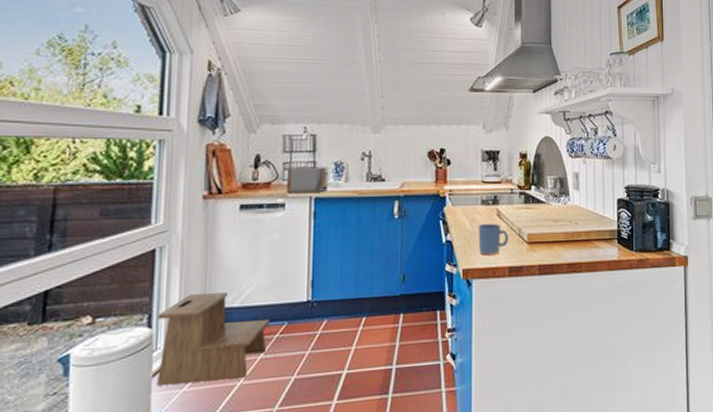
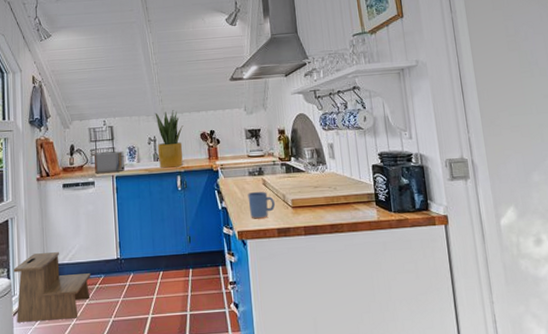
planter: none [372,120,406,191] -> present [155,110,183,168]

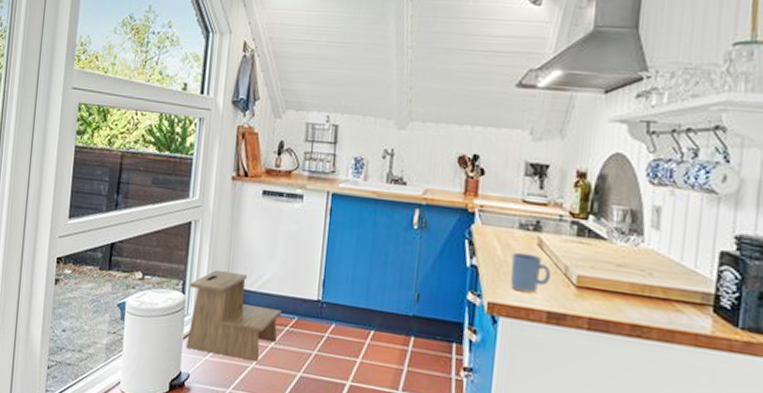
toaster: present [93,150,125,174] -> none [305,157,348,189]
planter: present [155,110,183,168] -> none [392,116,434,198]

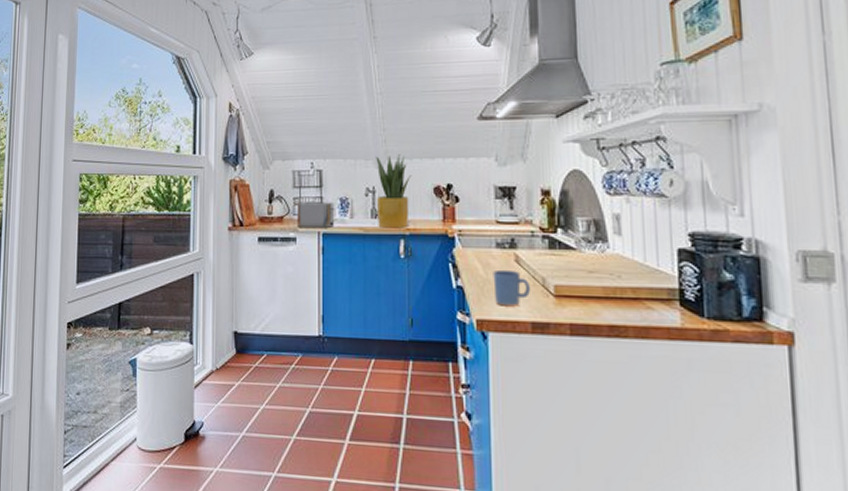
step stool: present [186,270,282,362] -> none [196,318,286,402]
toaster: none [305,157,348,189] -> present [297,201,335,229]
planter: none [392,116,434,198] -> present [376,154,410,228]

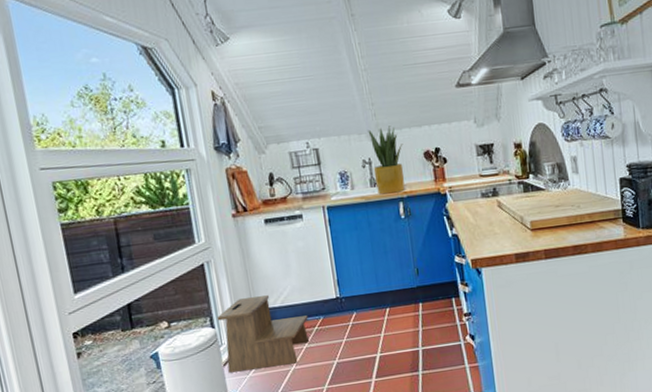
step stool: none [196,318,286,402] -> present [217,295,309,373]
toaster: present [297,201,335,229] -> none [298,176,337,206]
mug: present [493,269,531,307] -> none [481,214,513,245]

